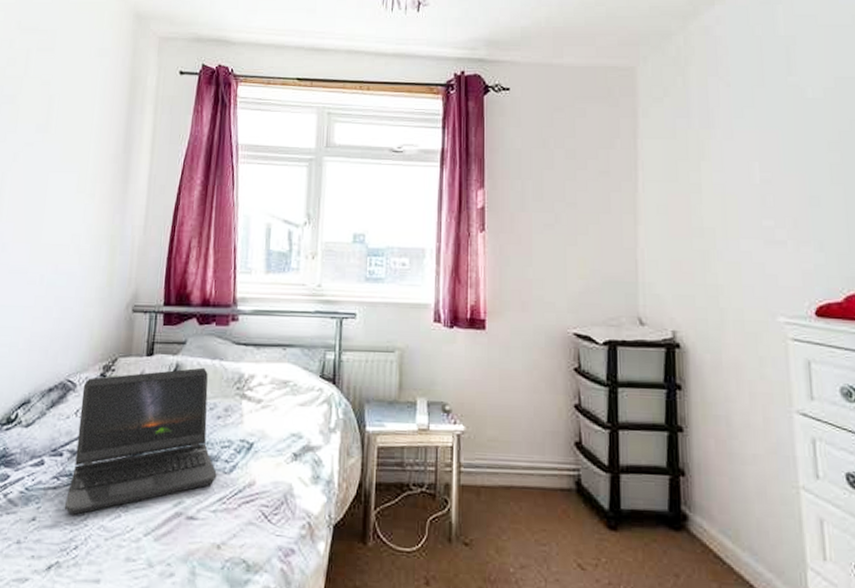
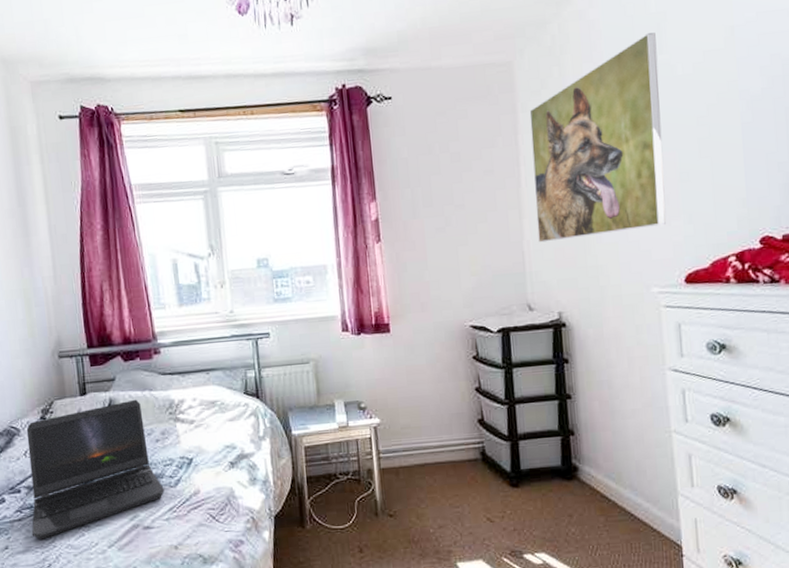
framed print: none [650,55,795,253] -> present [529,32,667,243]

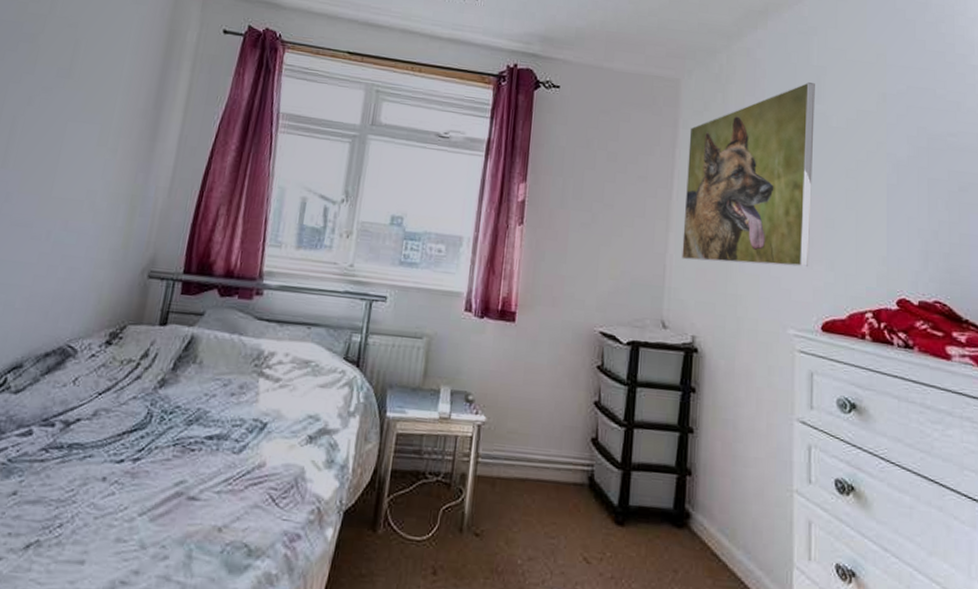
laptop computer: present [26,399,165,541] -> none [50,341,225,492]

